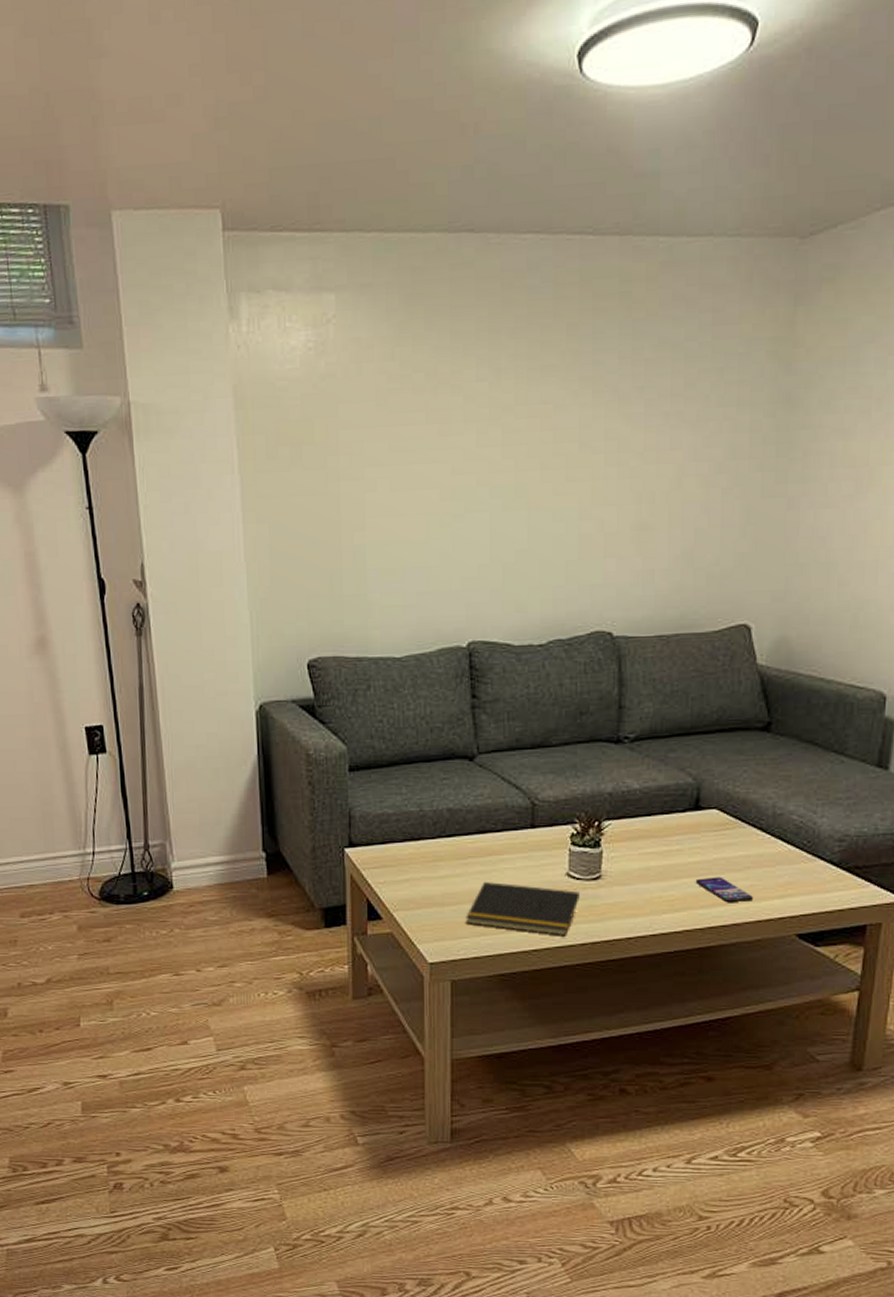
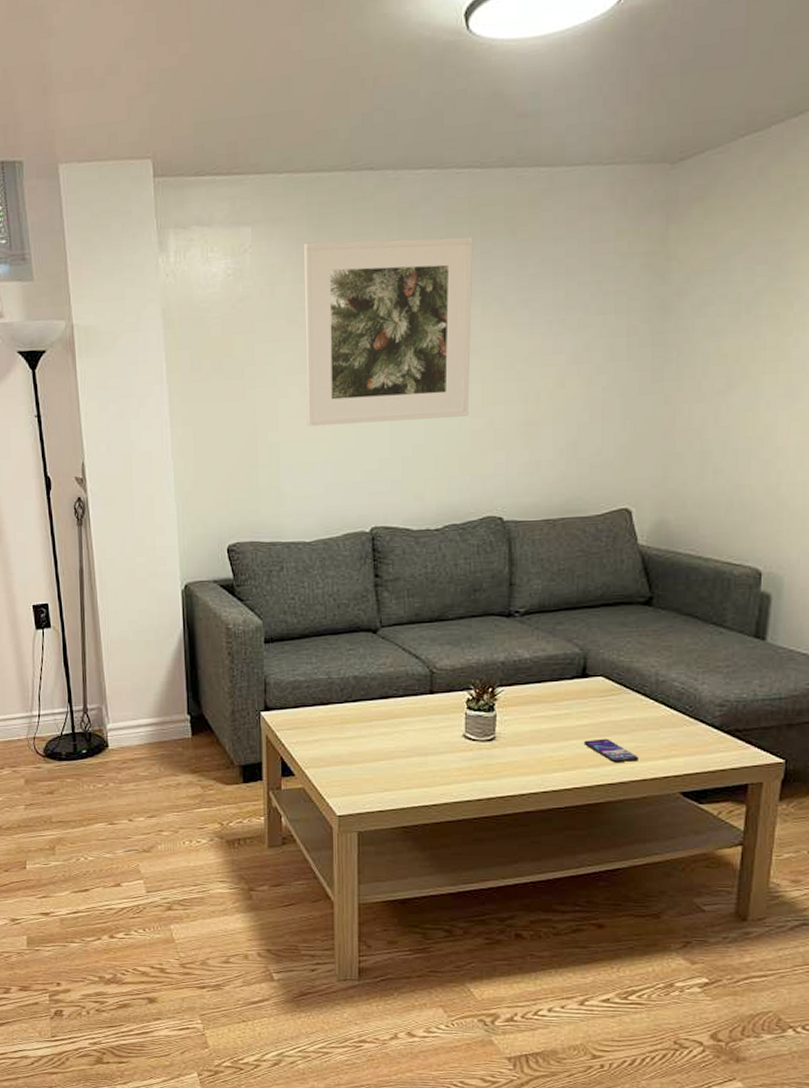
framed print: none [395,313,584,526] -> present [304,236,473,427]
notepad: present [466,882,580,935] -> none [371,743,475,791]

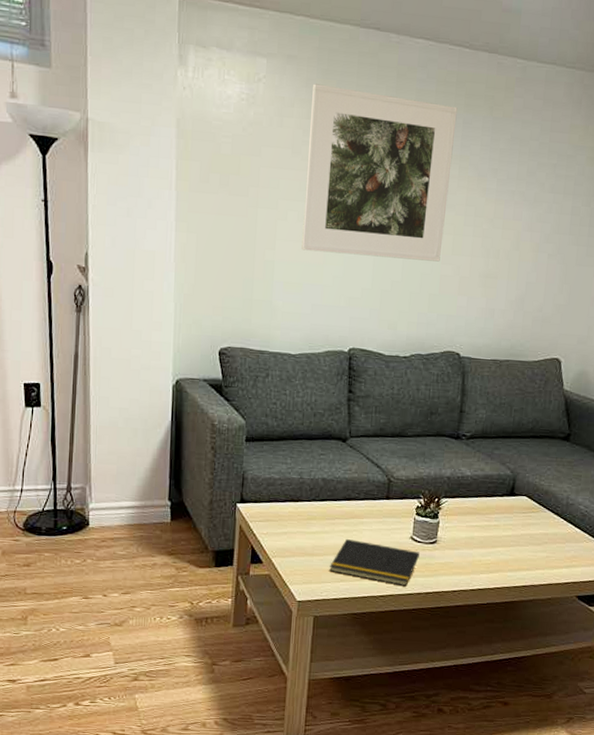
notepad: none [371,743,475,791] -> present [329,539,420,585]
smartphone: present [583,738,638,763] -> none [506,548,547,569]

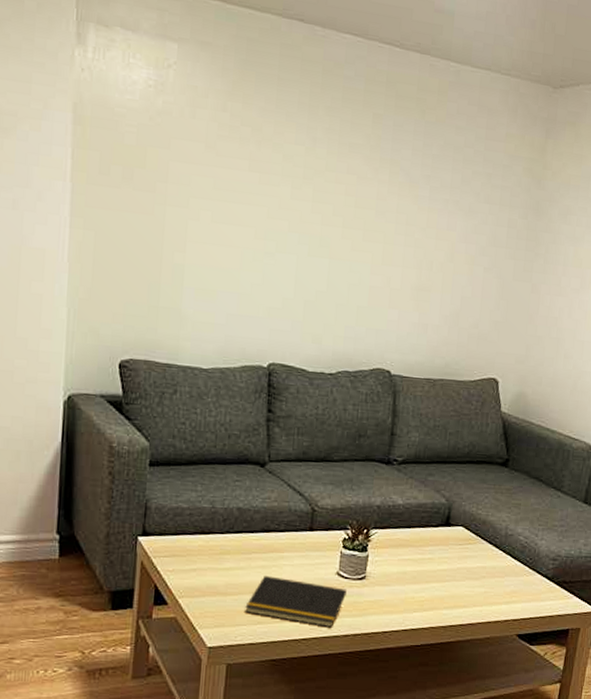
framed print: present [301,83,458,262] -> none [215,74,388,272]

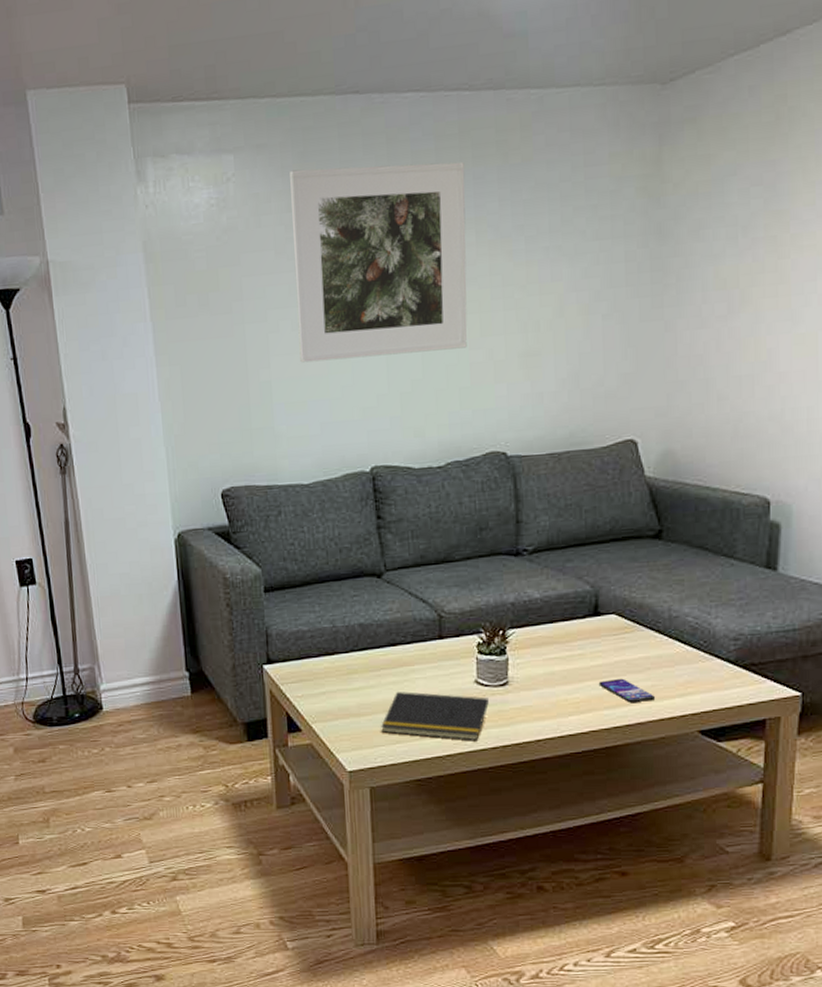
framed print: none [215,74,388,272] -> present [290,161,468,363]
smartphone: none [442,583,486,606] -> present [598,678,655,703]

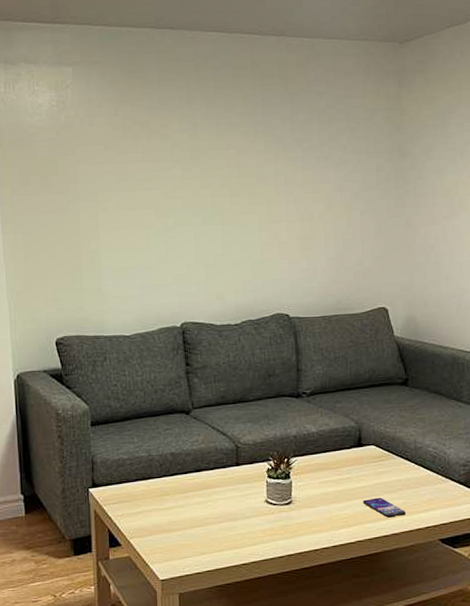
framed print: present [290,161,468,363] -> none [118,83,258,236]
notepad: present [381,692,489,740] -> none [188,510,277,551]

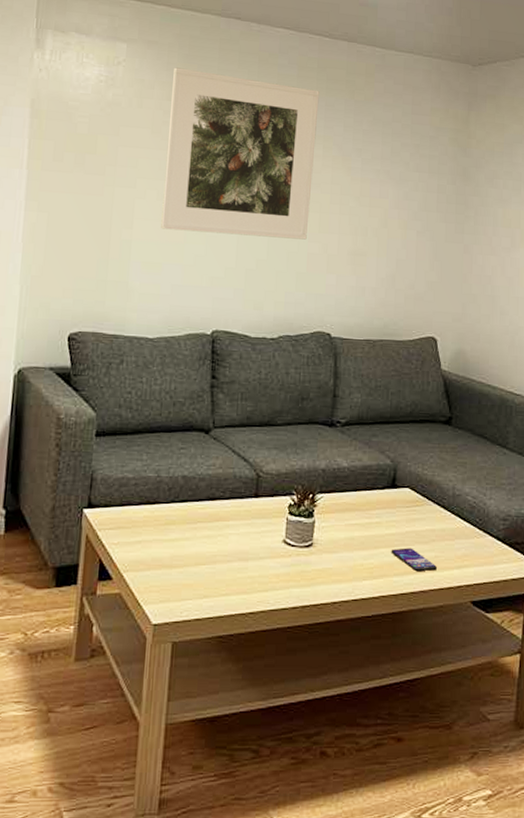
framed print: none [118,83,258,236] -> present [161,67,320,240]

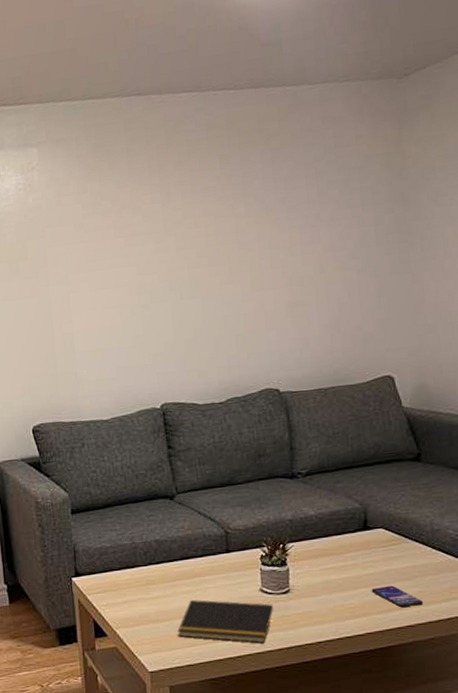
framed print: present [161,67,320,240] -> none [85,147,241,317]
notepad: none [190,546,294,599] -> present [177,600,273,643]

